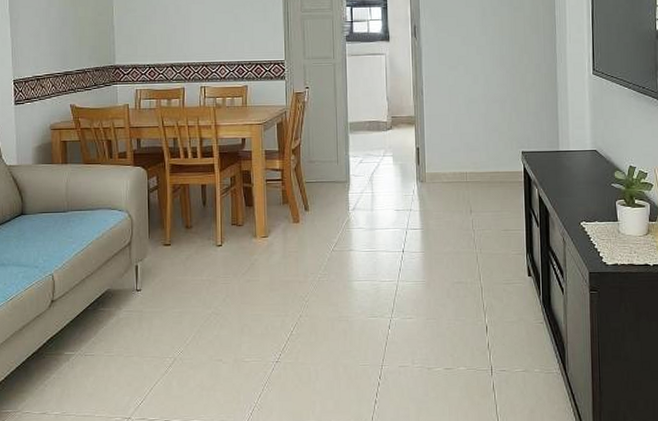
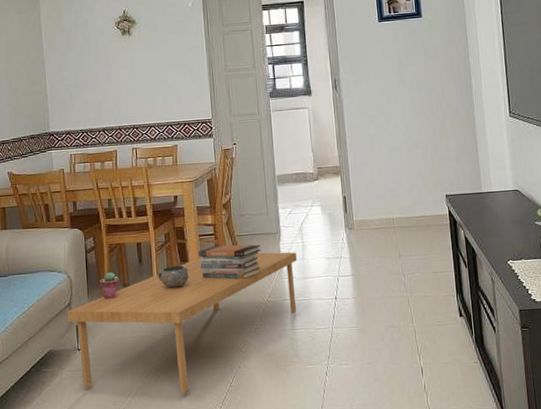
coffee table: none [127,201,365,339] -> present [67,252,297,393]
potted succulent: none [161,213,181,240] -> present [99,272,119,299]
decorative bowl: none [222,209,253,234] -> present [158,265,189,289]
book stack: none [265,191,330,228] -> present [199,244,262,280]

